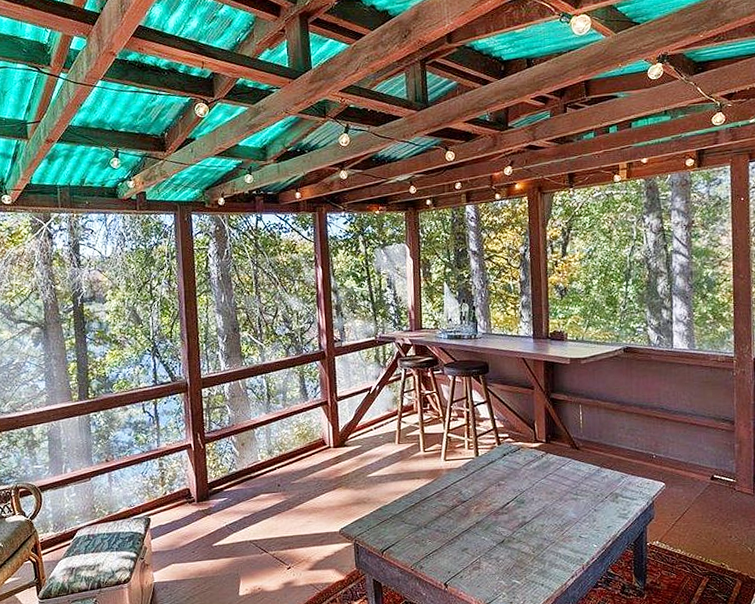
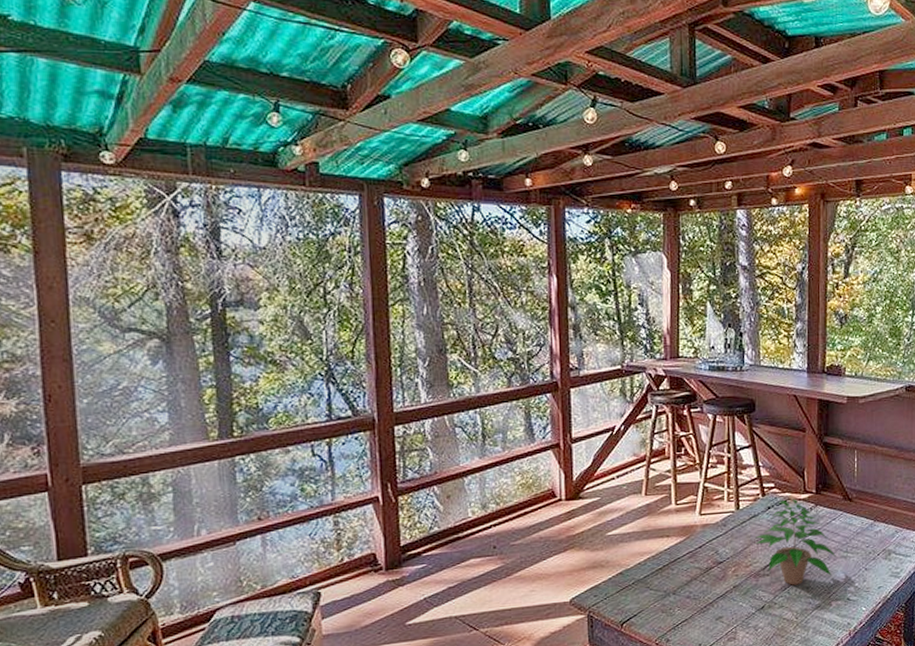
potted plant: none [493,447,568,523] -> present [755,499,837,585]

